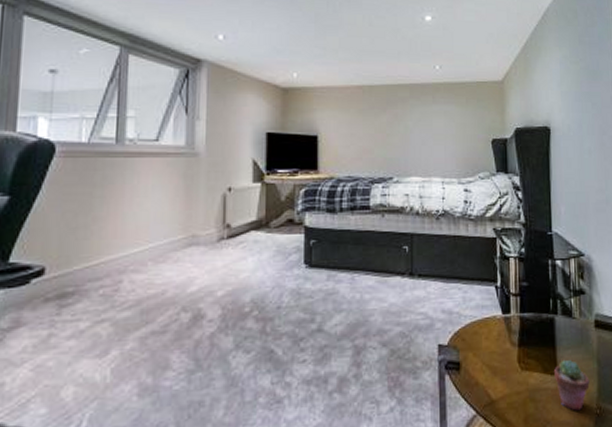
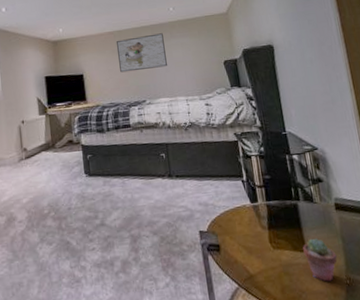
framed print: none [364,95,424,139] -> present [116,33,167,73]

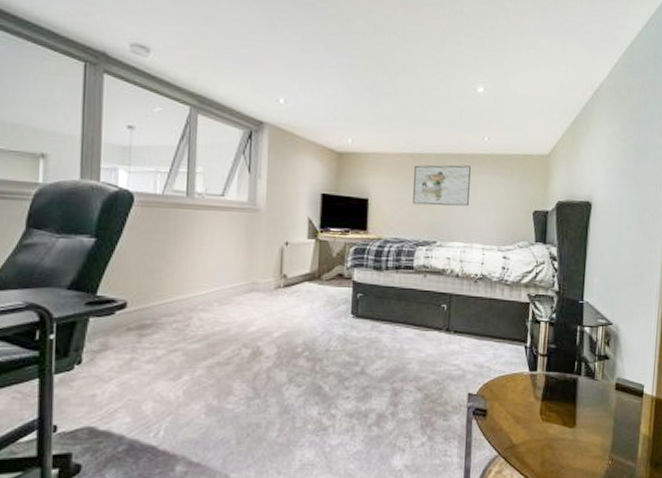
potted succulent: present [303,238,338,282] -> none [572,415,605,460]

